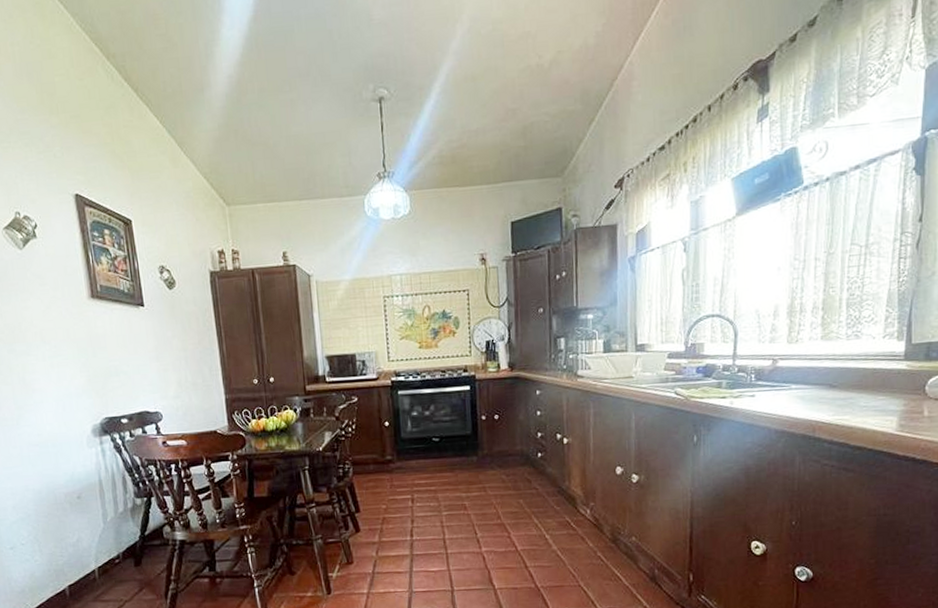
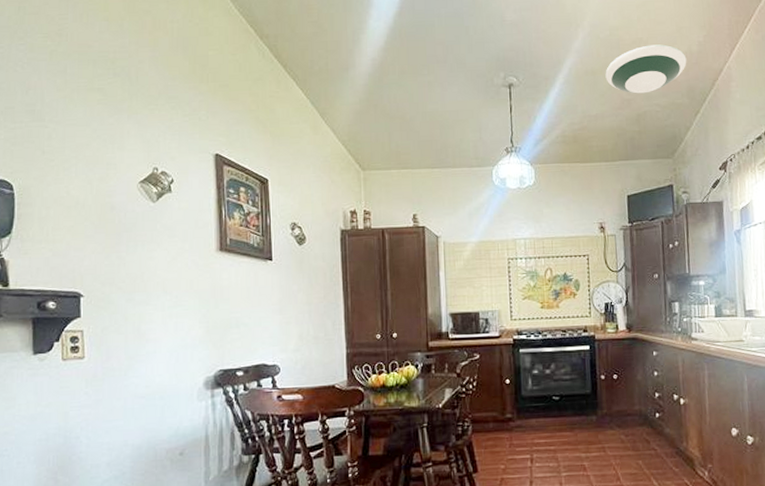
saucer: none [487,38,582,102] -> present [605,44,687,94]

